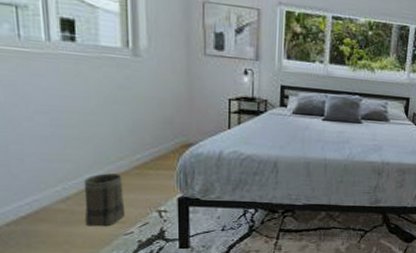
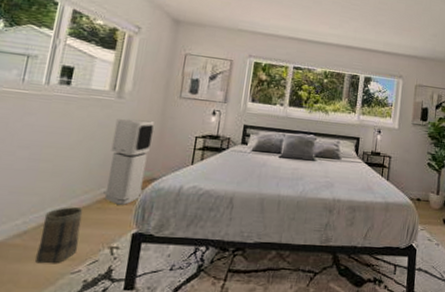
air purifier: none [137,79,182,171] -> present [103,118,154,205]

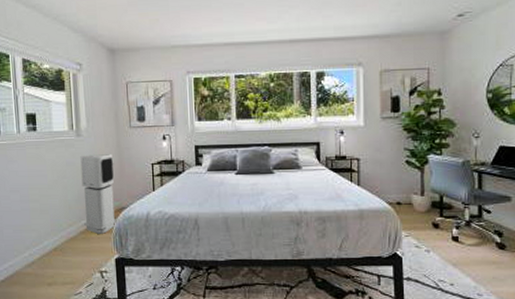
basket: present [34,207,84,264] -> none [43,239,75,288]

